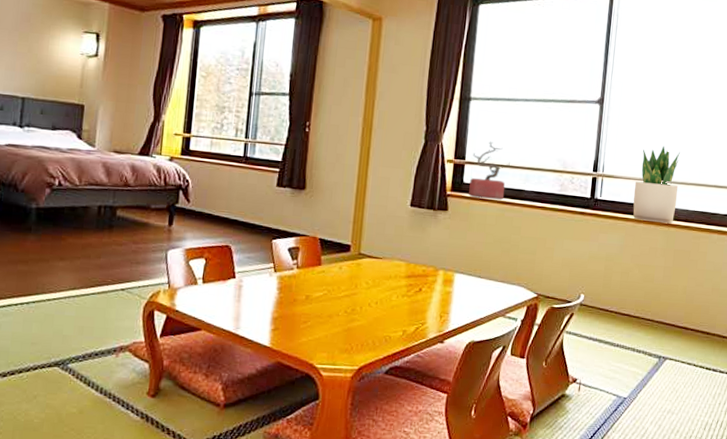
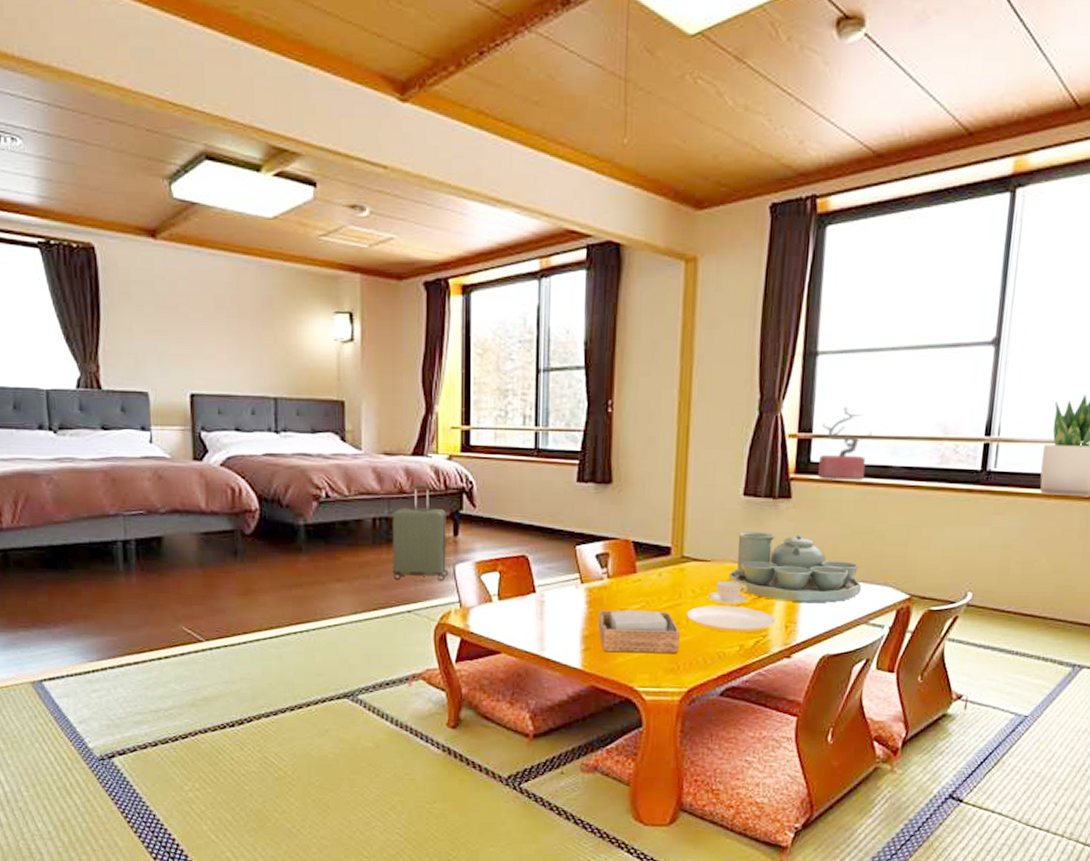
suitcase: none [111,180,164,265] -> present [392,484,449,582]
napkin holder: none [286,296,355,335] -> present [598,609,681,654]
plate: none [360,295,432,321] -> present [686,605,775,633]
teacup: none [378,275,411,298] -> present [707,580,748,607]
tea set: none [396,235,500,298] -> present [728,531,861,603]

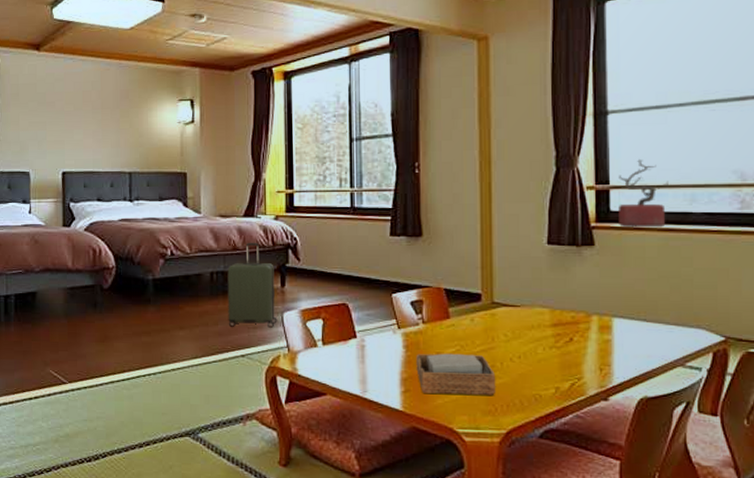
plate: present [686,605,775,633] -> none [500,348,589,376]
teacup: present [707,580,748,607] -> none [519,324,560,350]
tea set: present [728,531,861,603] -> none [539,278,673,345]

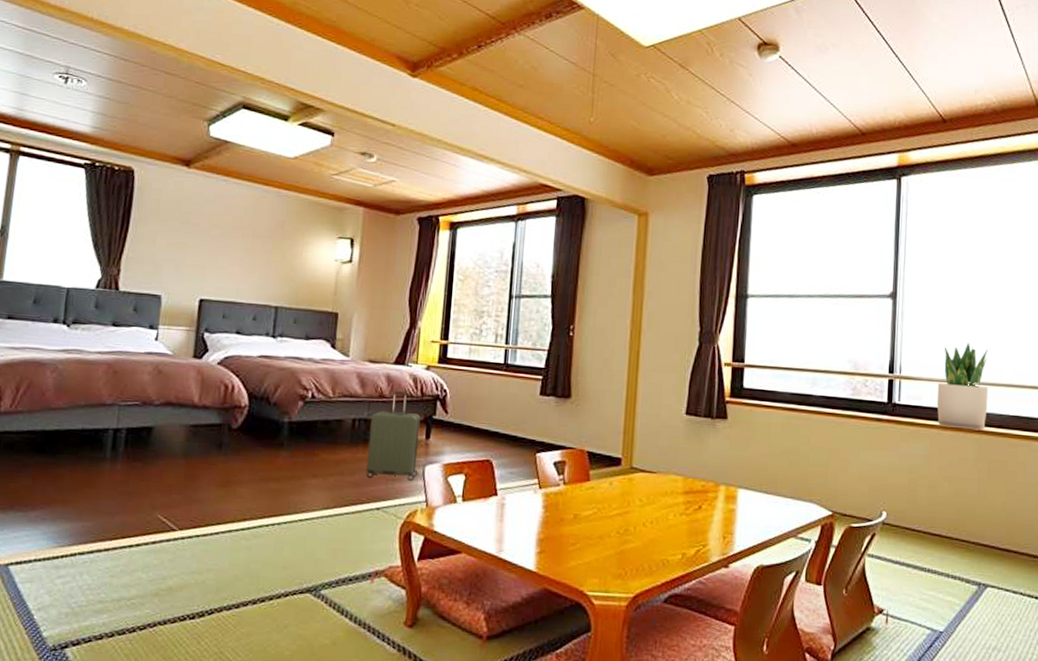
napkin holder: present [416,353,496,396] -> none [553,515,629,559]
bonsai tree: present [618,159,671,228] -> none [750,342,797,407]

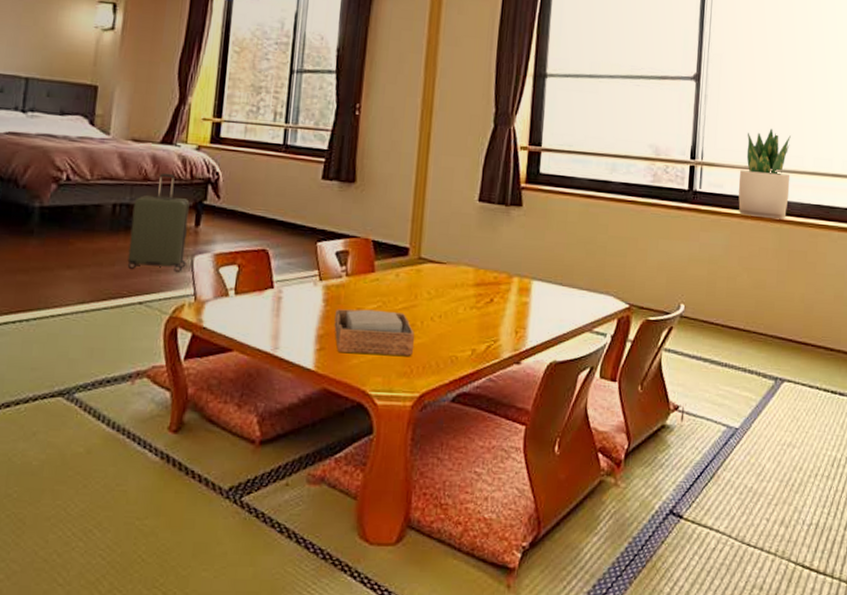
napkin holder: none [553,515,629,559] -> present [334,309,415,356]

